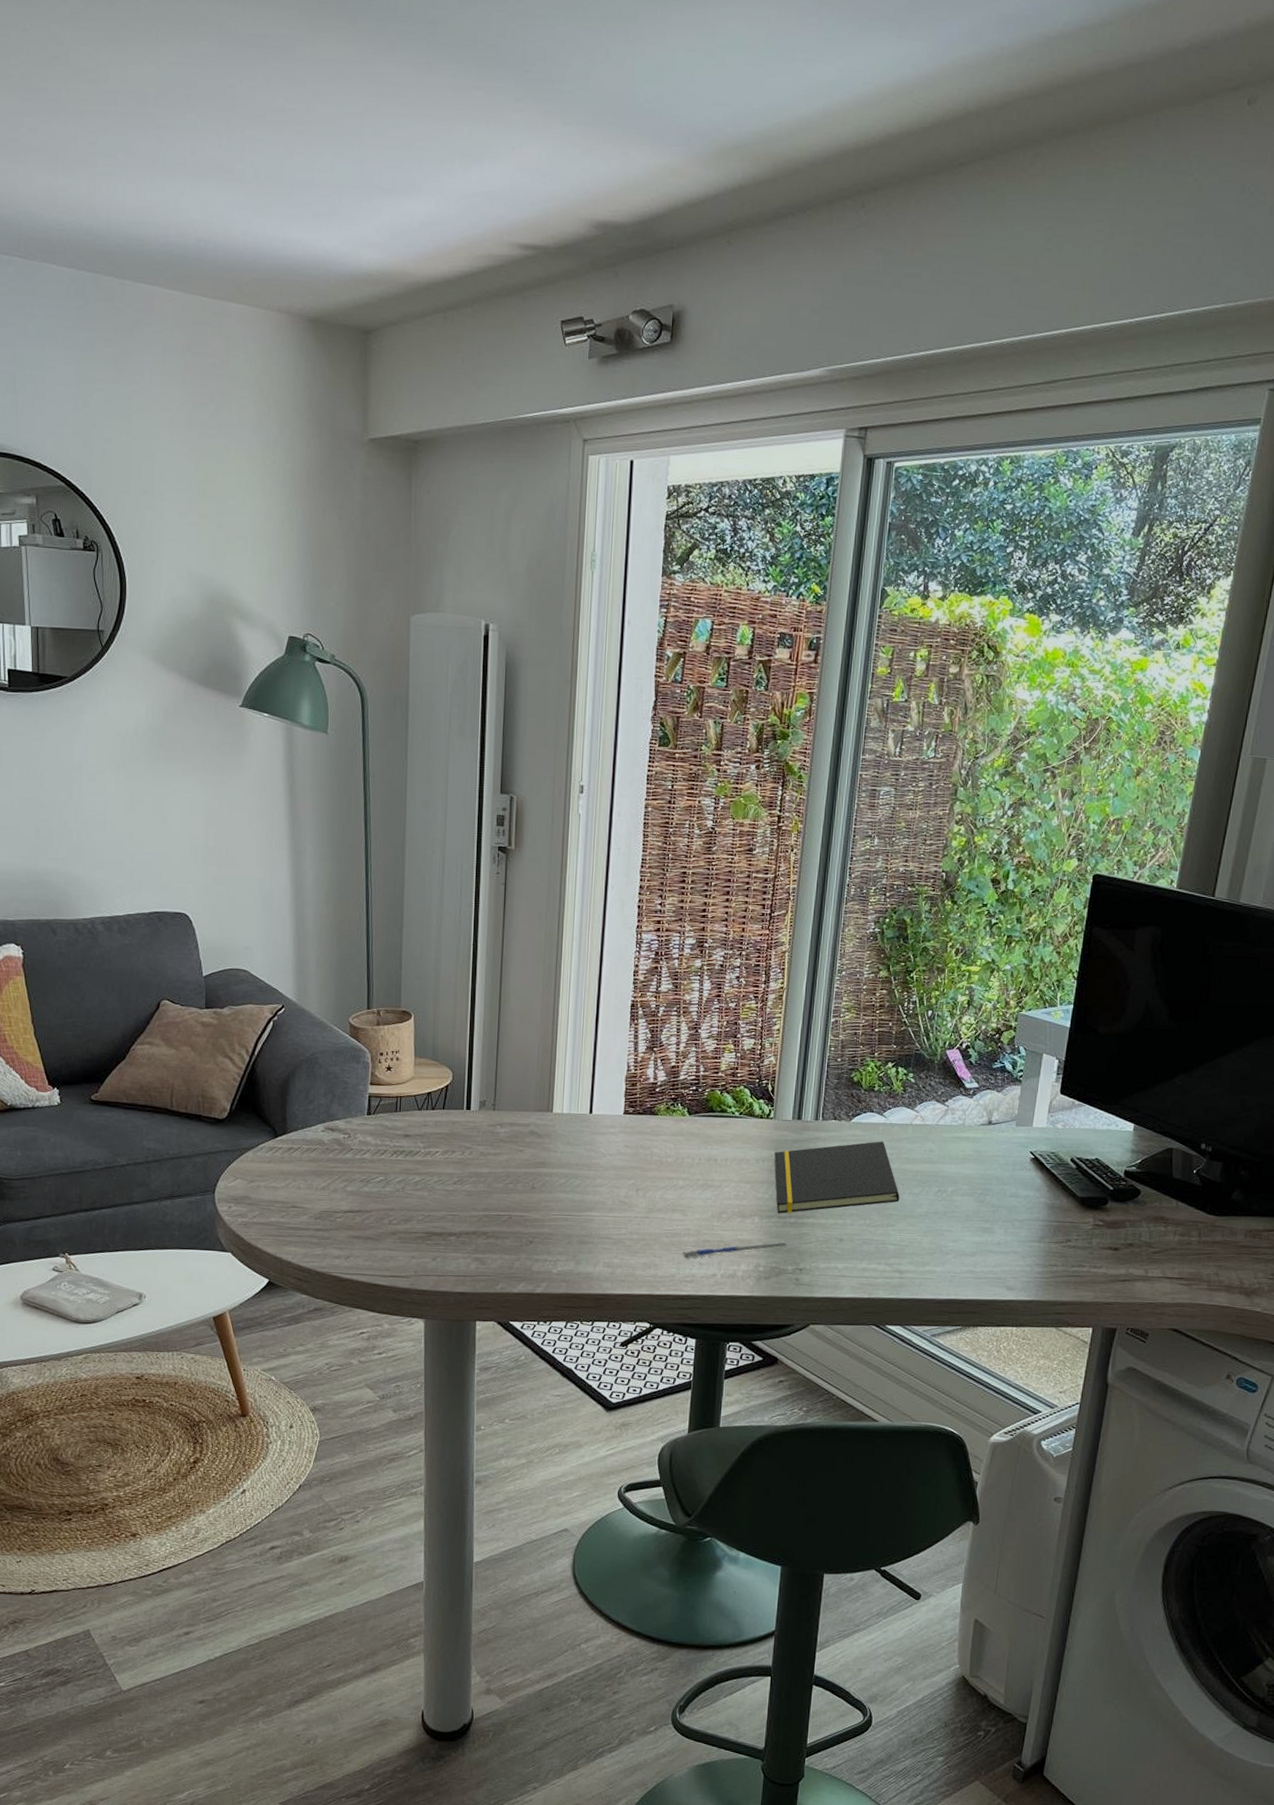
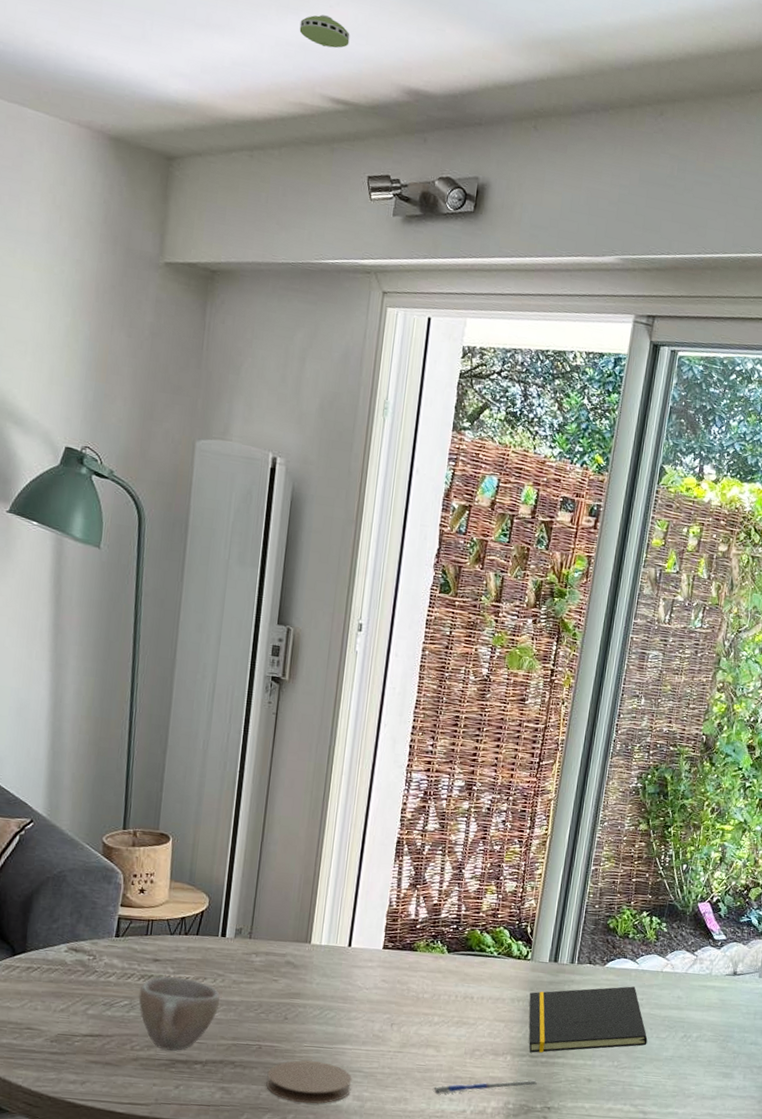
cup: none [393,1151,470,1224] -> present [138,976,221,1051]
smoke detector: none [483,158,534,192] -> present [299,14,350,48]
coaster: none [518,1229,601,1272] -> present [266,1060,352,1104]

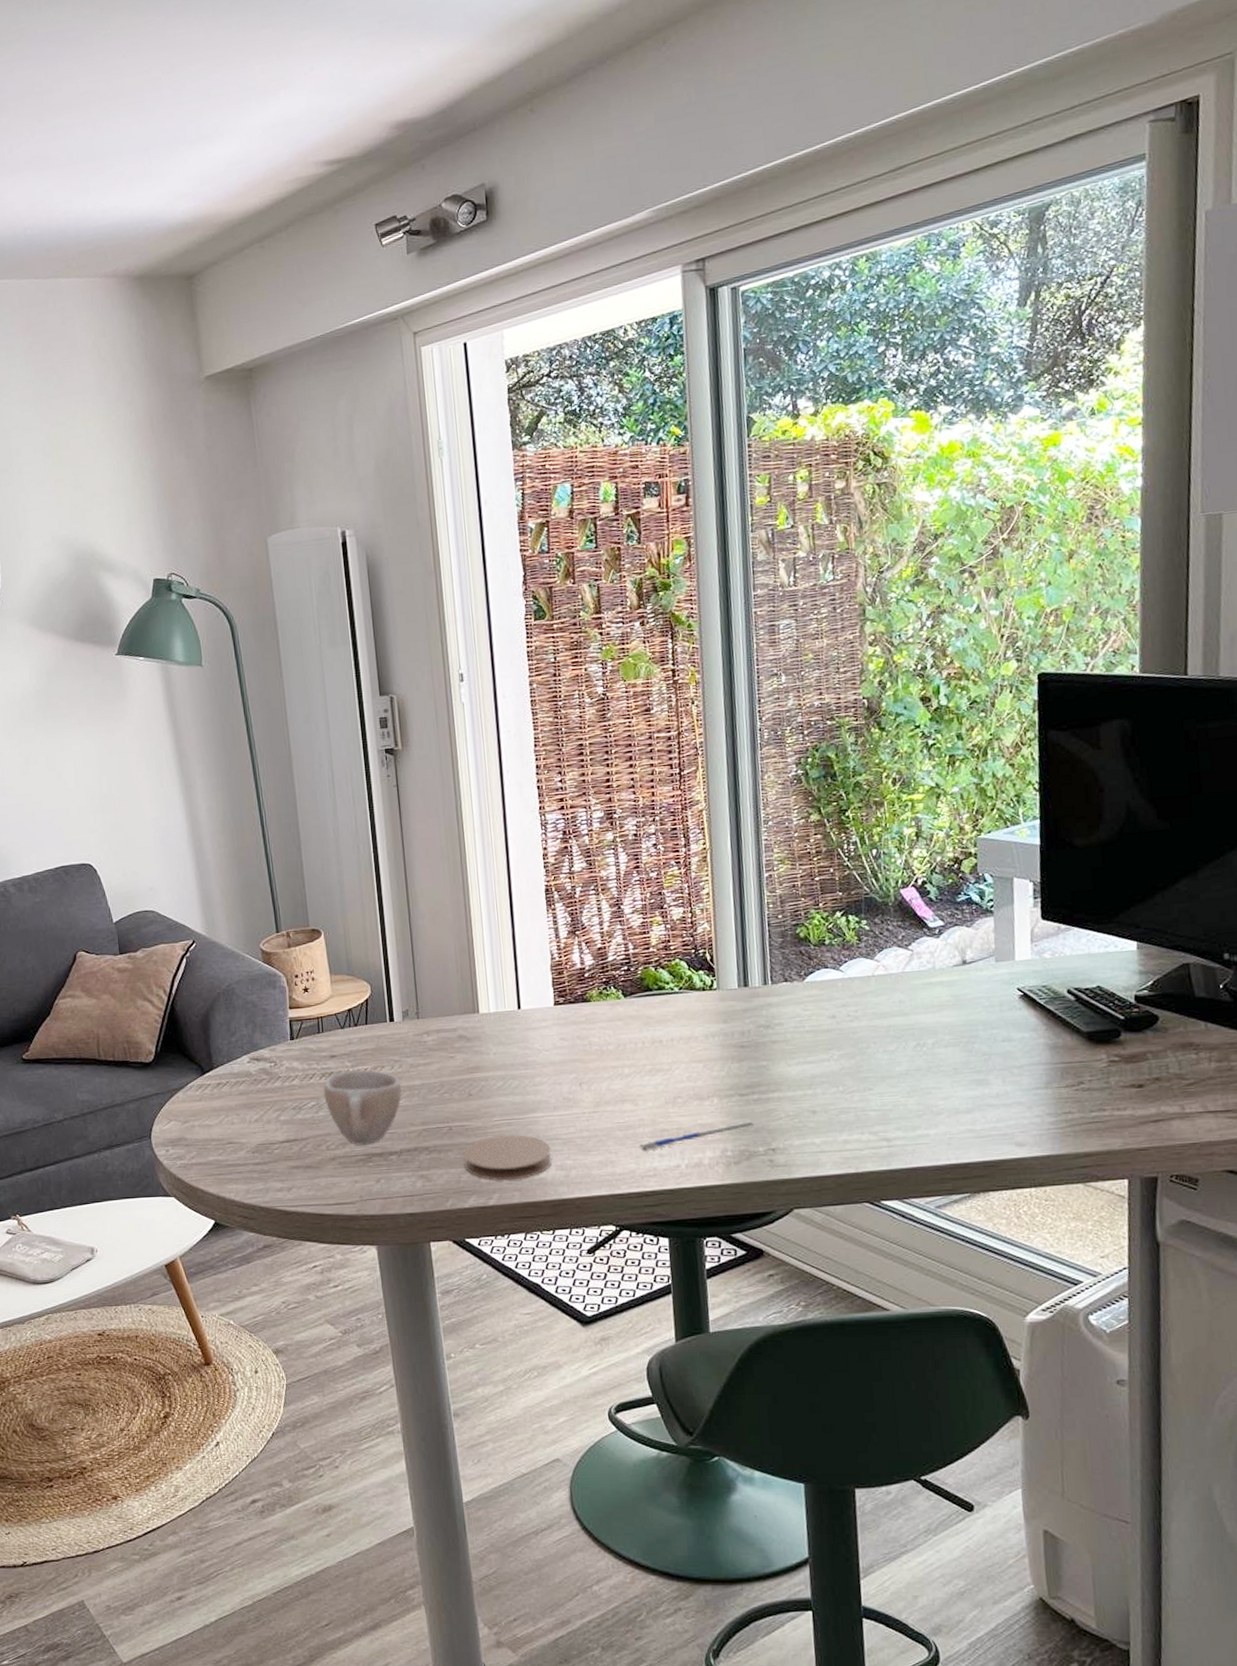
smoke detector: present [299,14,350,48] -> none [280,84,330,116]
notepad: present [528,986,648,1053] -> none [724,998,874,1091]

